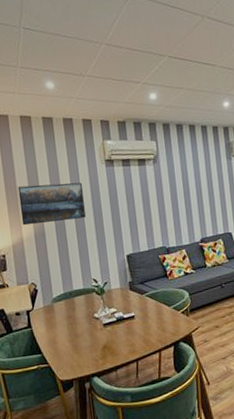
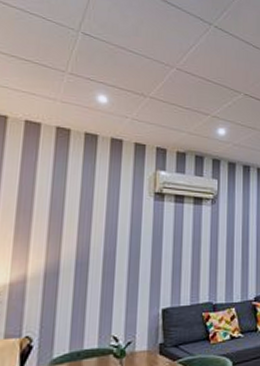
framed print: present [17,182,87,226] -> none [30,210,122,260]

